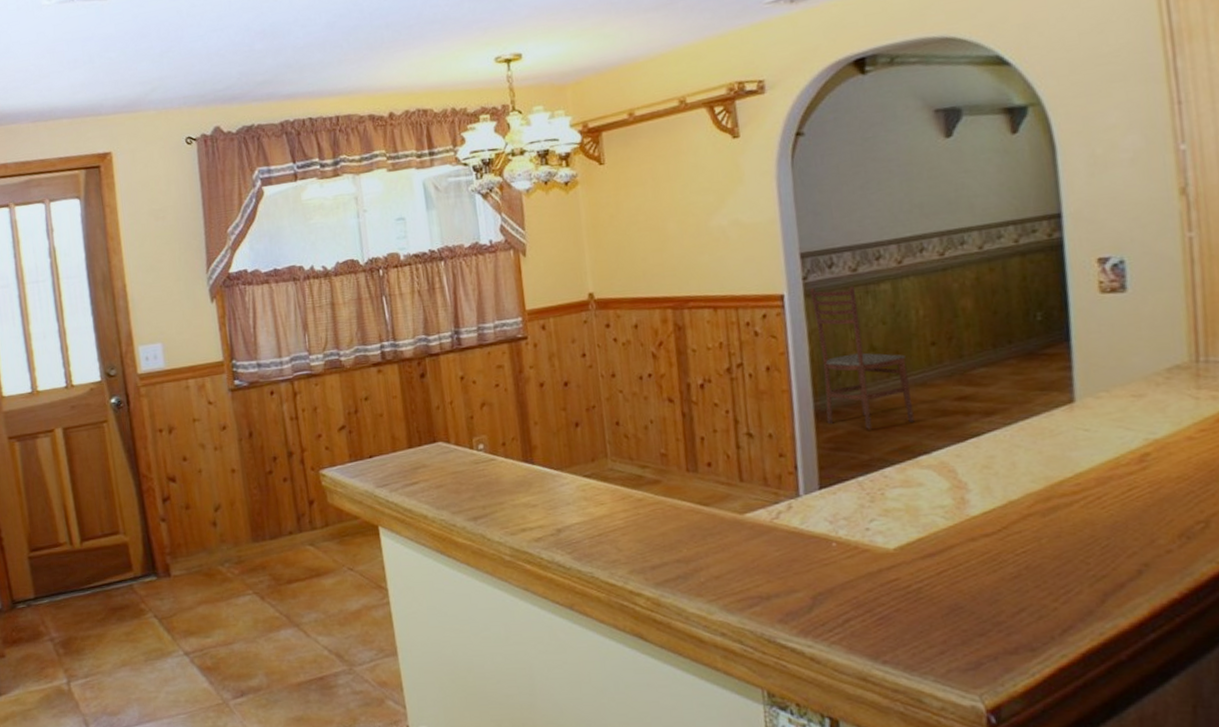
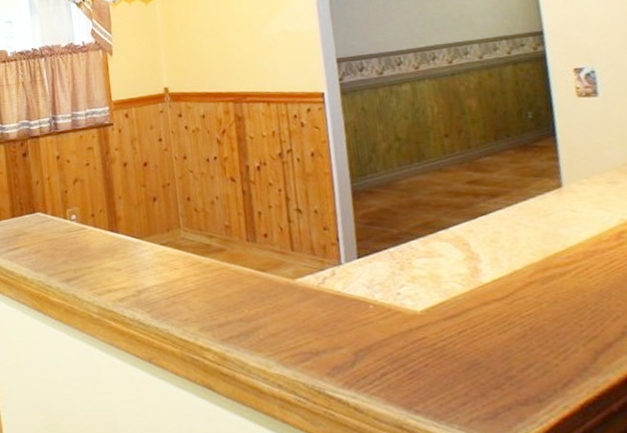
dining chair: present [809,285,915,430] -> none [344,86,434,208]

